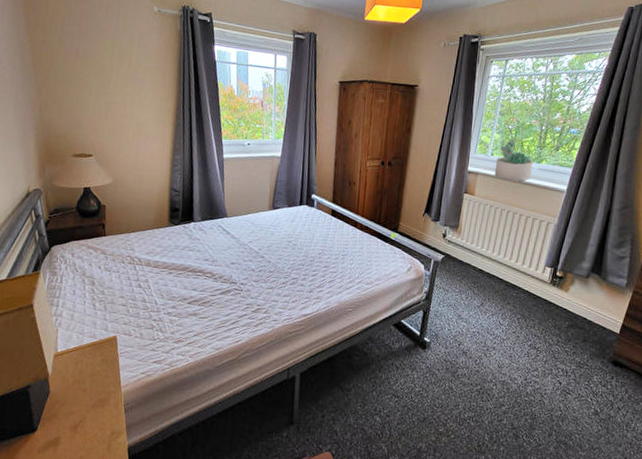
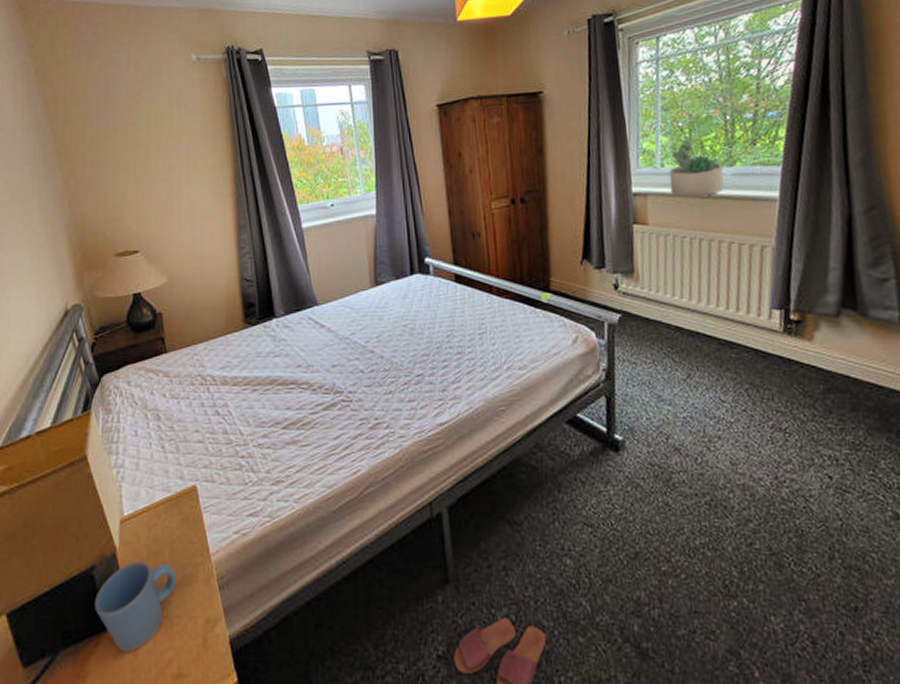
mug: none [27,385,94,449] -> present [95,561,177,652]

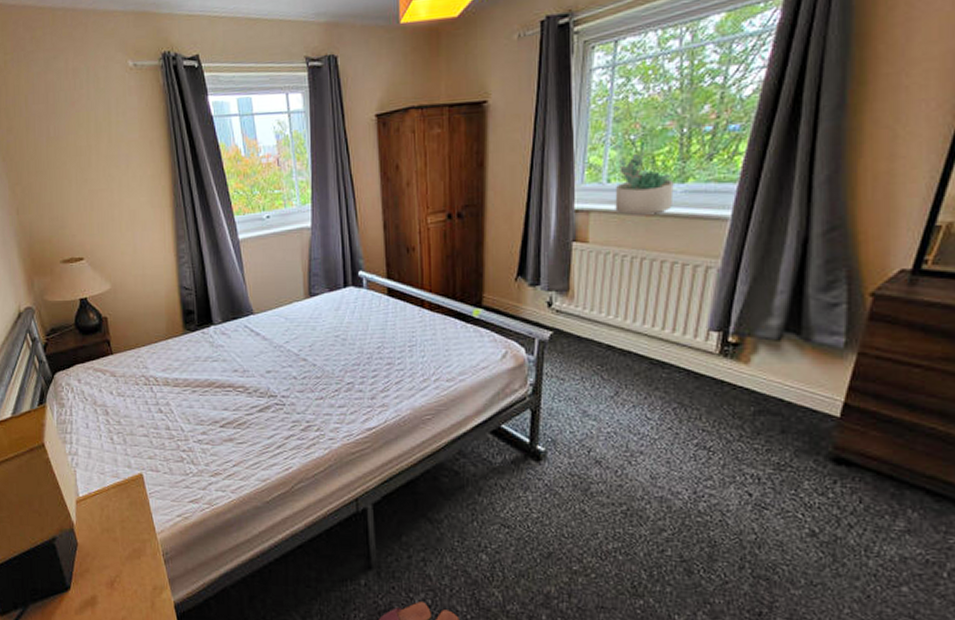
mug: present [95,561,177,652] -> none [57,535,127,609]

